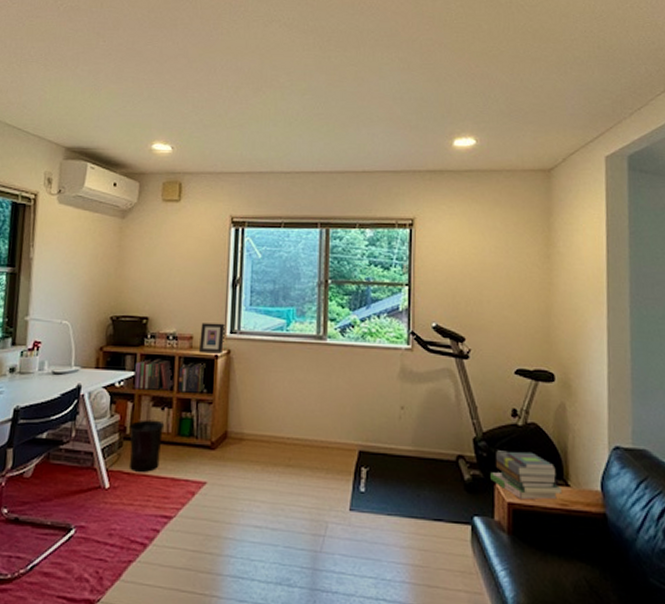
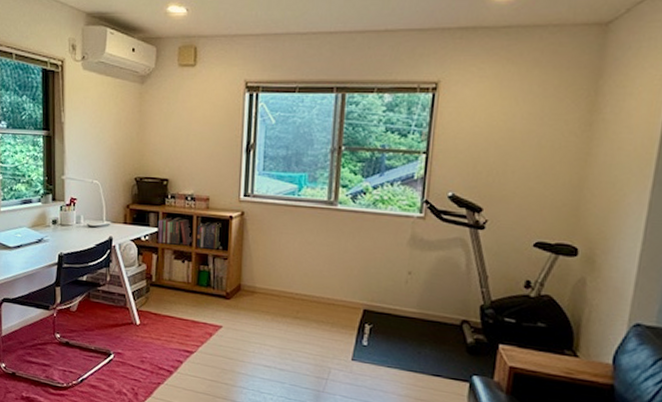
waste bin: present [130,420,165,472] -> none [155,270,185,314]
picture frame: present [199,323,225,354] -> none [215,185,239,215]
books: present [490,452,561,500] -> none [494,320,569,368]

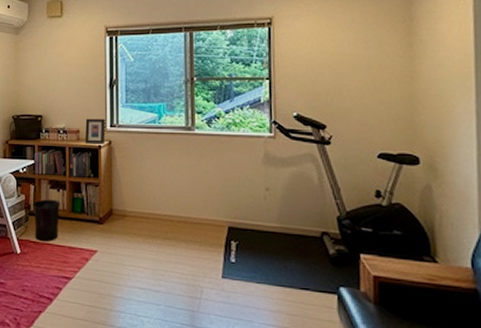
waste bin: none [155,270,185,314] -> present [33,199,61,241]
picture frame: none [215,185,239,215] -> present [85,118,106,144]

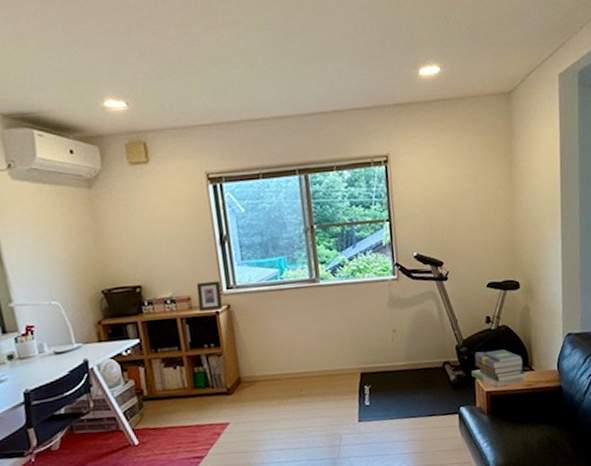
waste bin: present [33,199,61,241] -> none [146,378,182,426]
books: present [35,149,65,175] -> none [138,322,180,355]
books: present [70,152,91,177] -> none [183,321,212,351]
books: none [355,229,429,275] -> present [471,349,527,387]

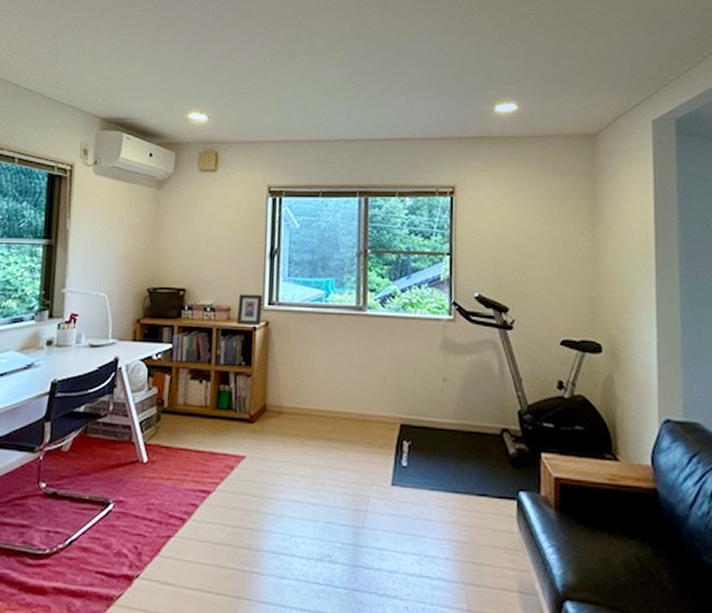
books: none [138,322,180,355] -> present [172,331,211,363]
books: none [183,321,212,351] -> present [216,335,244,366]
books: present [471,349,527,387] -> none [536,425,610,475]

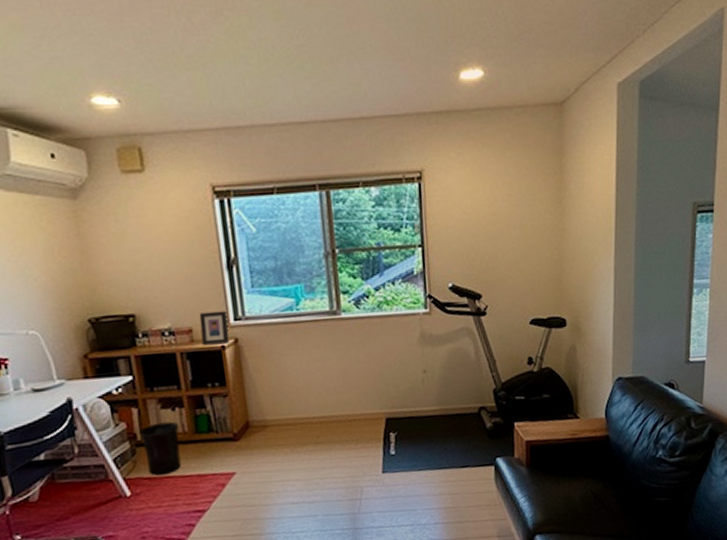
waste bin: none [168,393,203,446] -> present [139,421,182,476]
books: present [172,331,211,363] -> none [131,357,180,394]
books: present [216,335,244,366] -> none [184,356,216,390]

